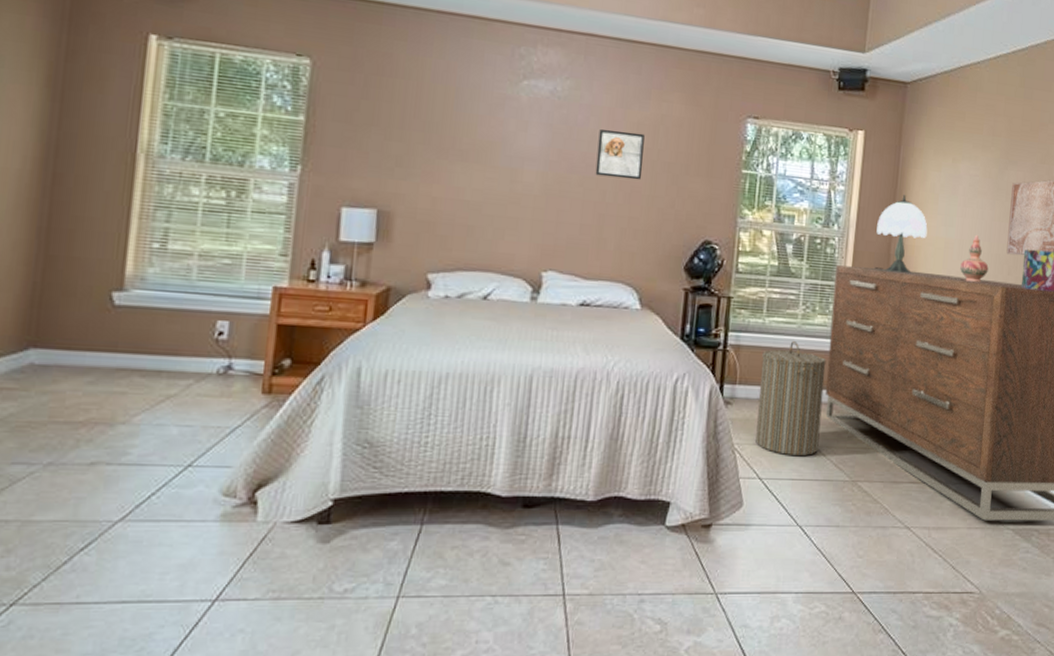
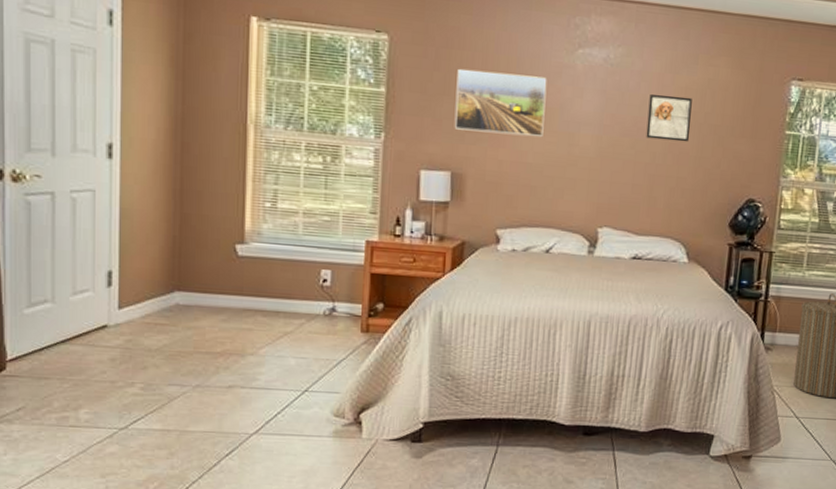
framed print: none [383,97,489,173] -> present [454,68,547,138]

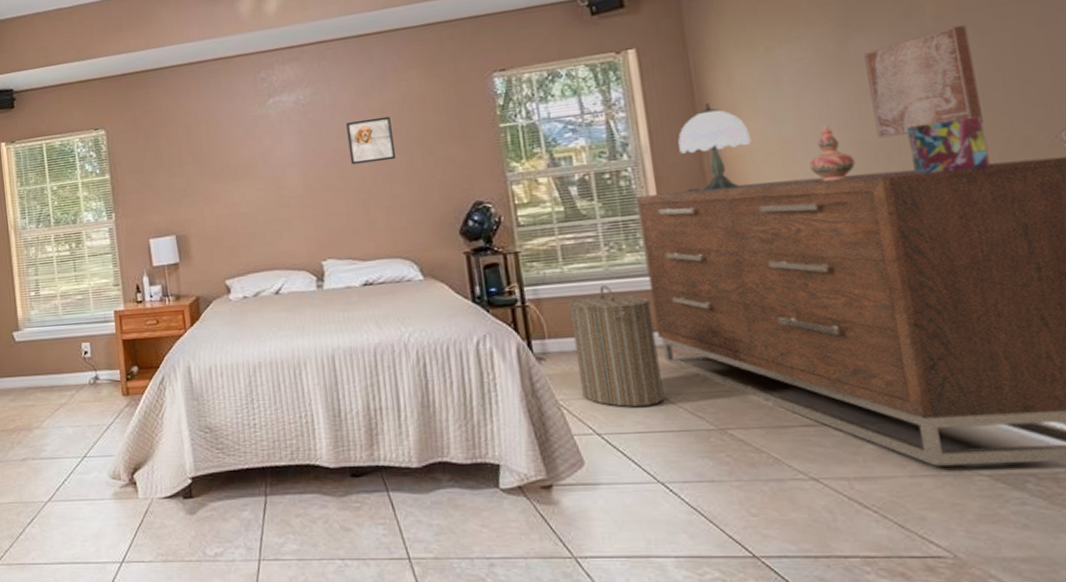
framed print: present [454,68,547,138] -> none [166,132,252,197]

